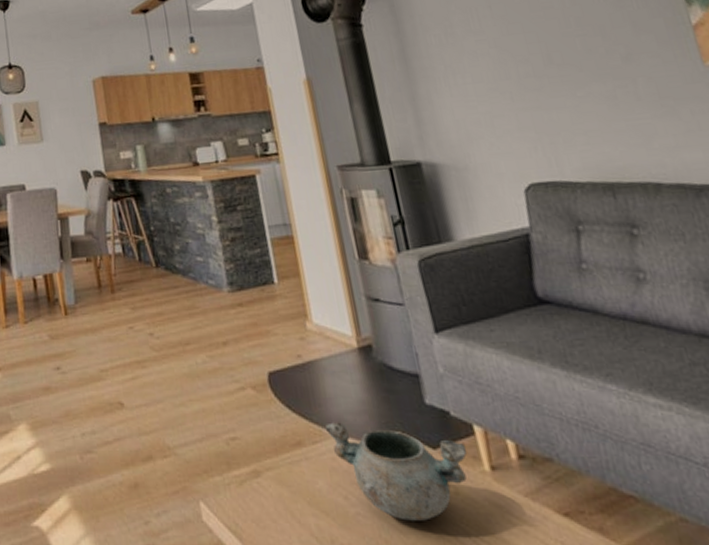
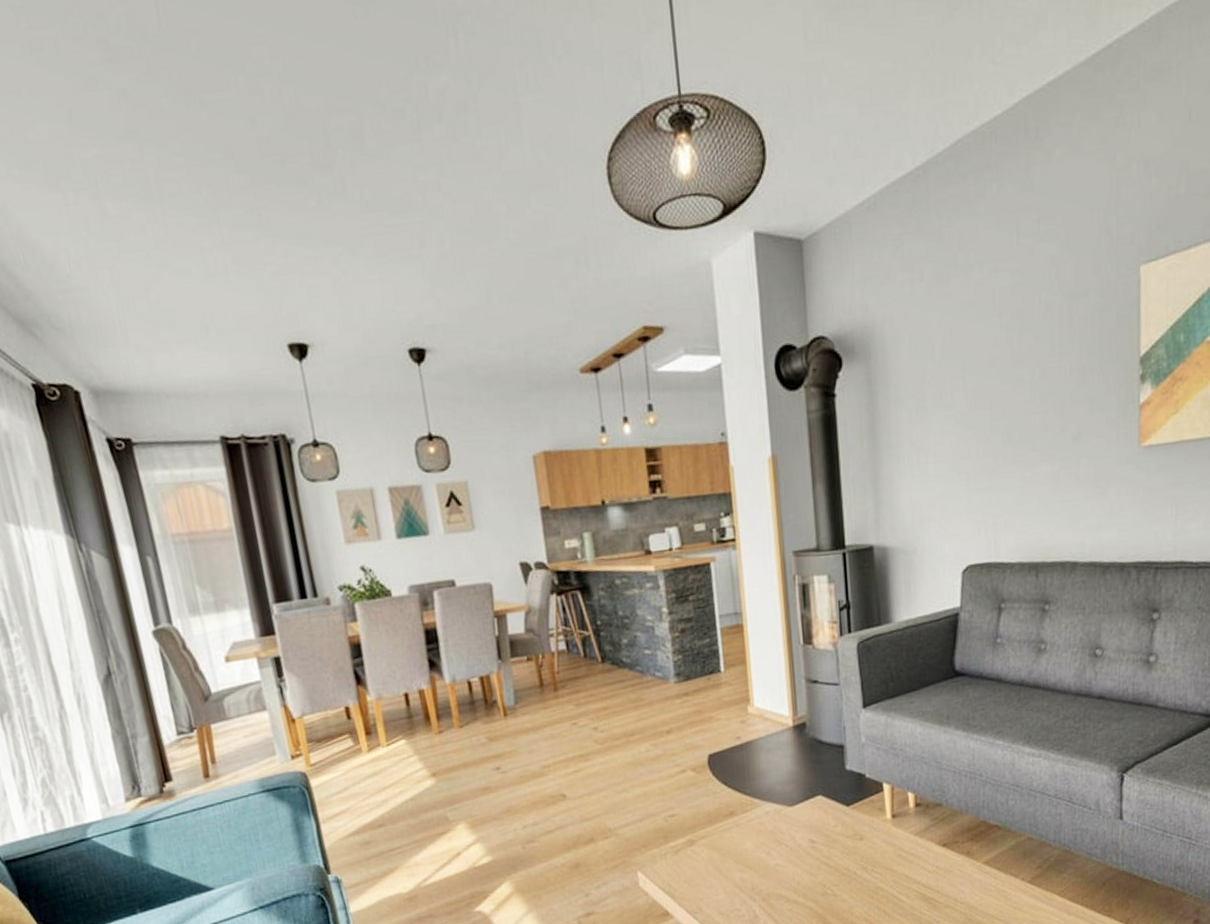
bowl: present [325,422,468,521] -> none [756,792,875,865]

